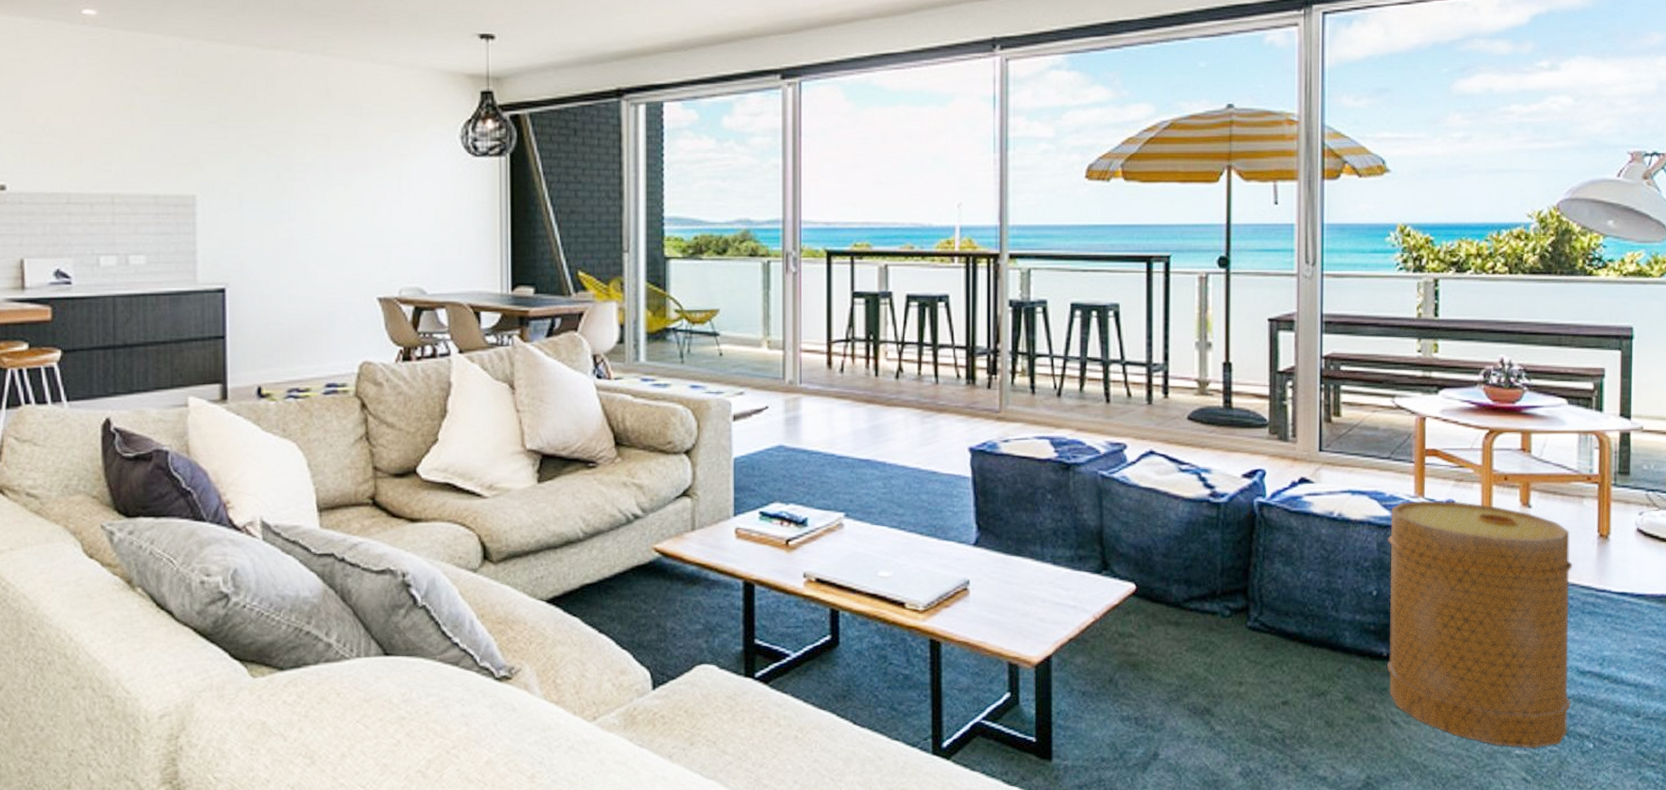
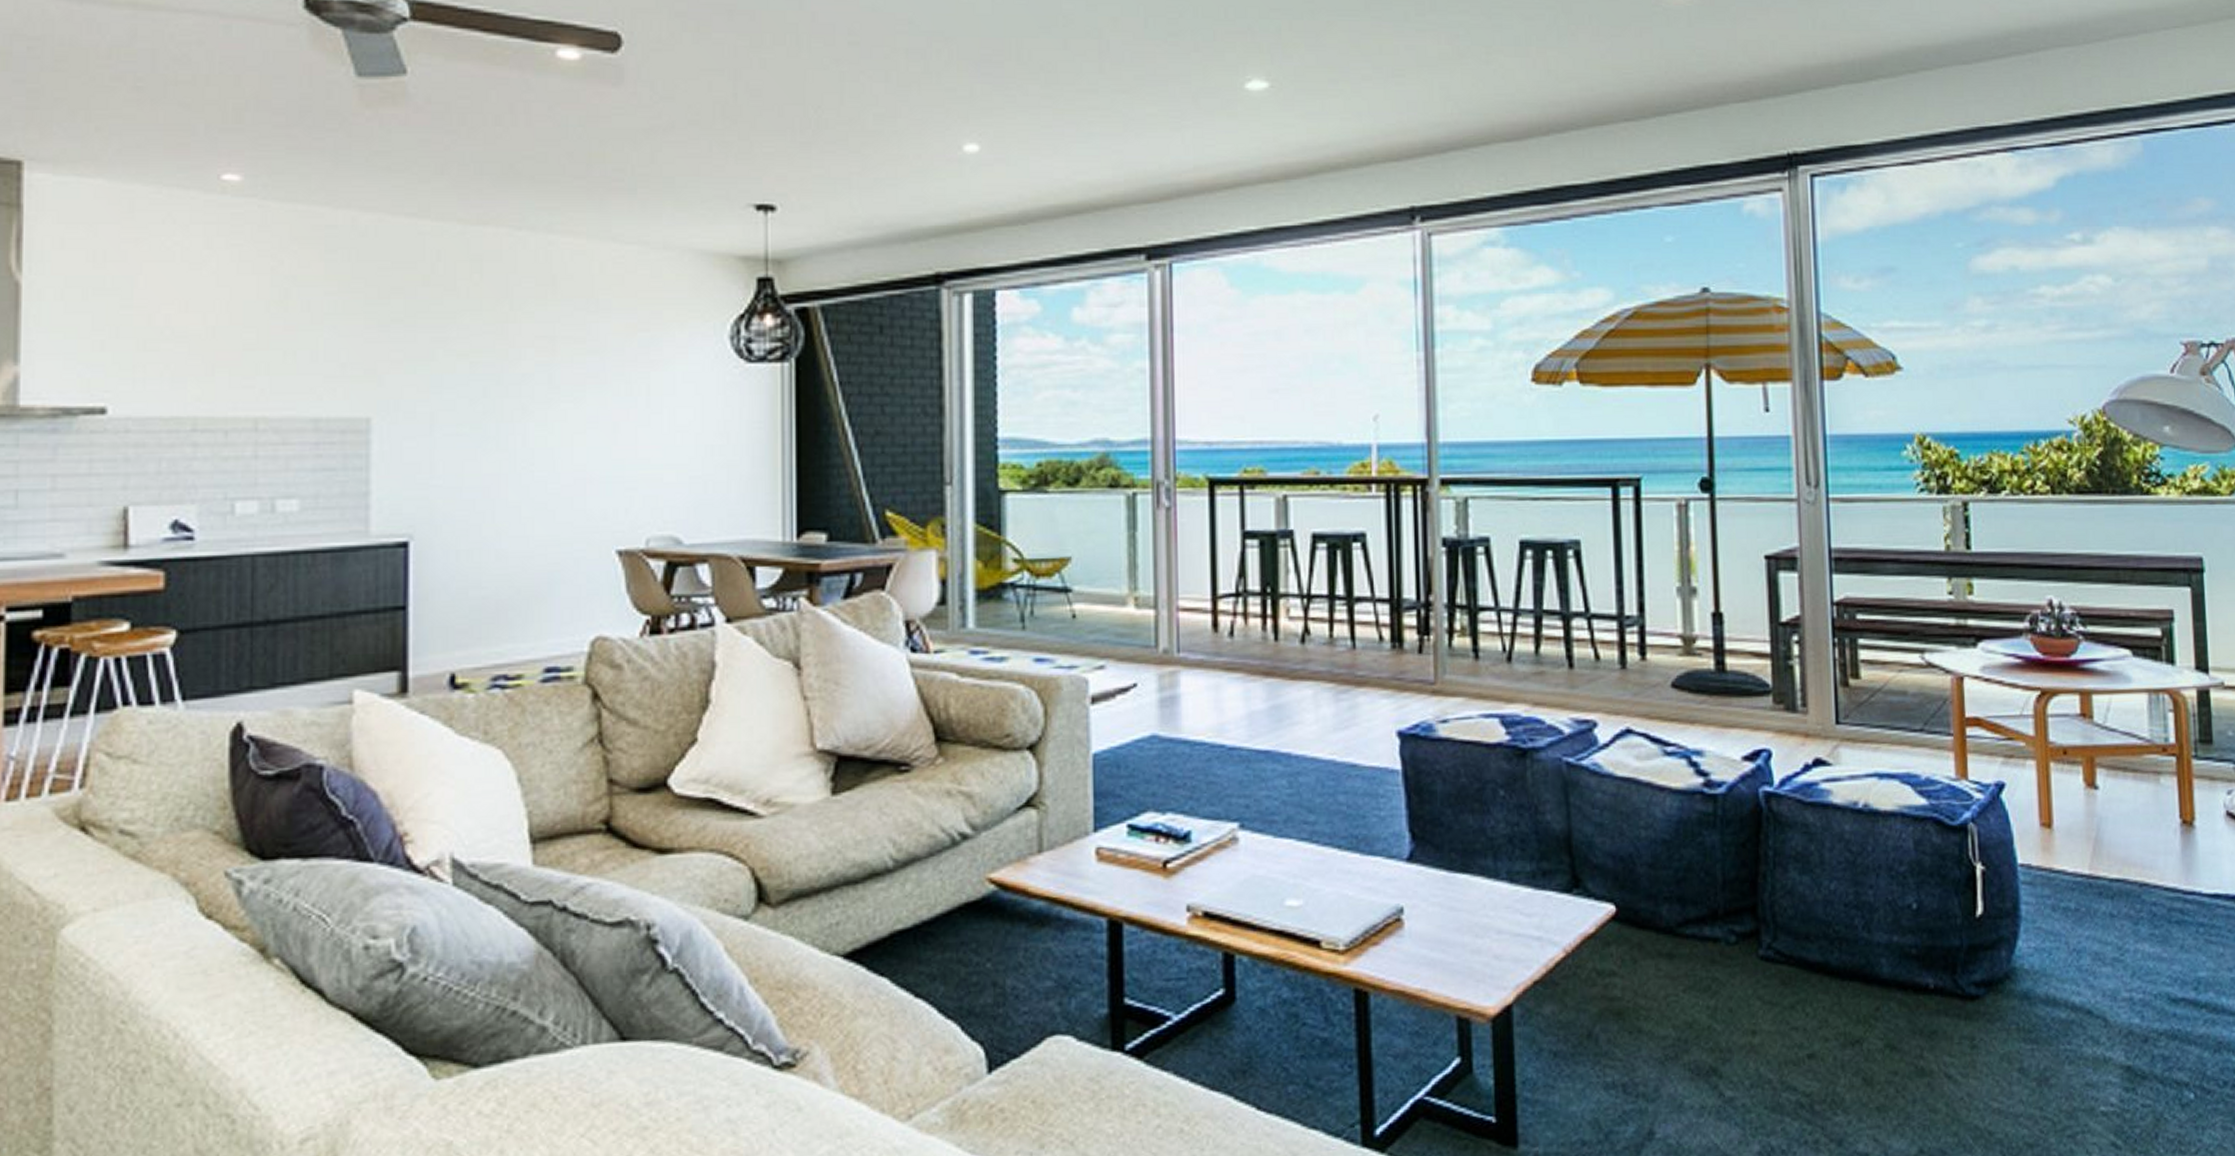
basket: present [1387,500,1573,748] -> none [1927,782,2163,1103]

